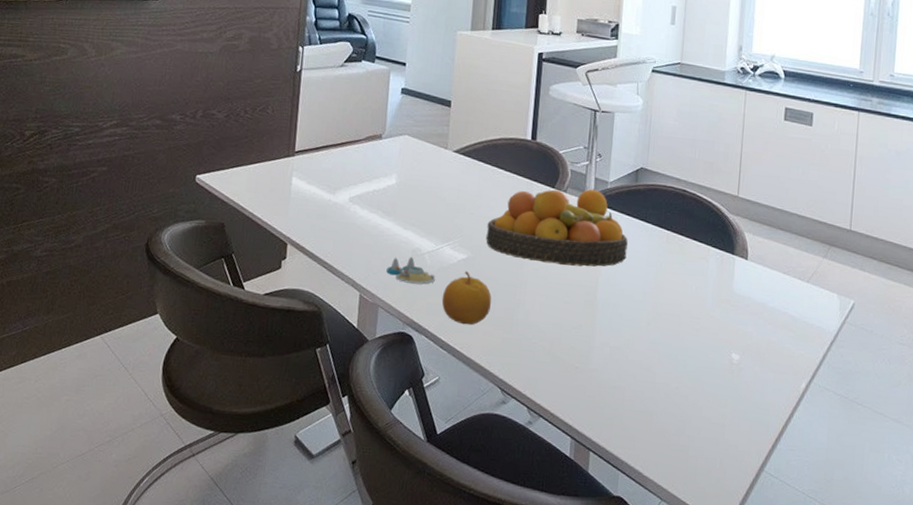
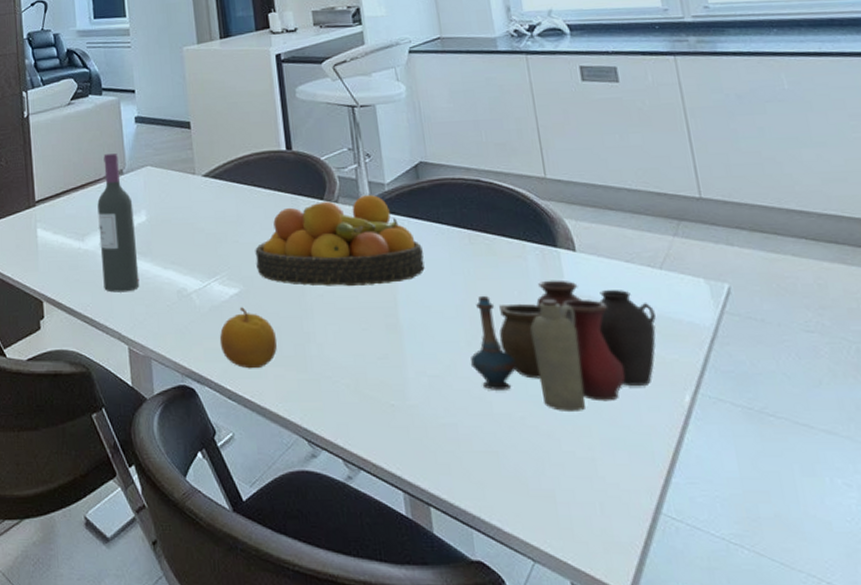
wine bottle: none [346,118,386,246] -> present [97,154,140,293]
salt and pepper shaker set: present [386,256,435,285] -> none [153,298,208,329]
vase: none [646,280,796,388] -> present [470,280,656,413]

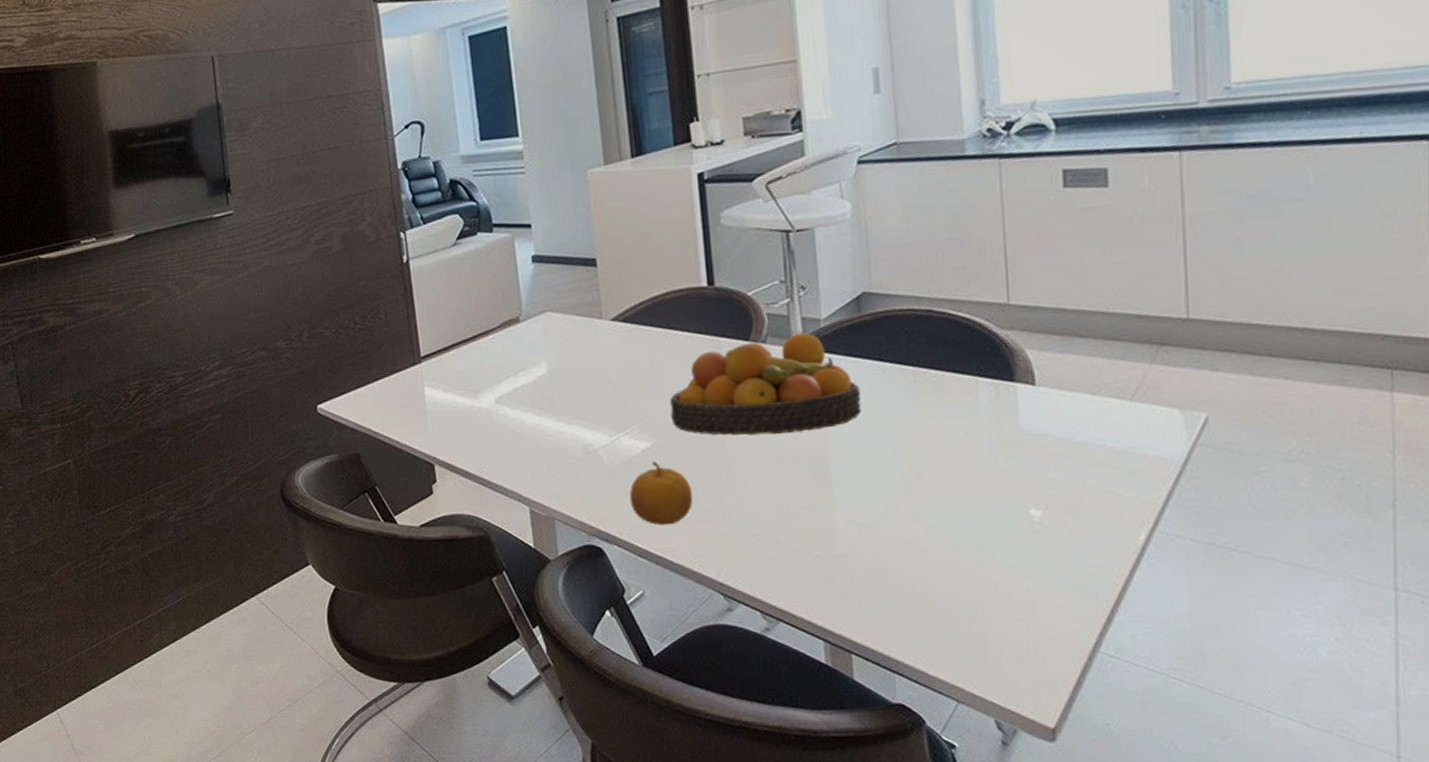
wine bottle: present [97,154,140,293] -> none [491,299,541,452]
vase: present [470,280,656,413] -> none [905,417,1118,556]

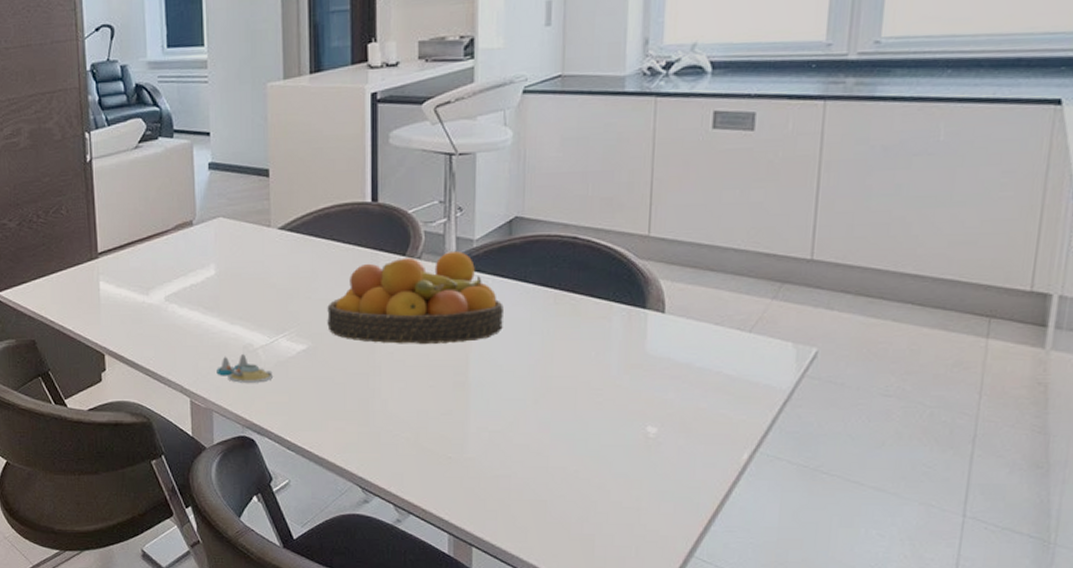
salt and pepper shaker set: none [555,454,617,487] -> present [216,353,273,383]
fruit: present [629,462,693,526] -> none [283,363,342,422]

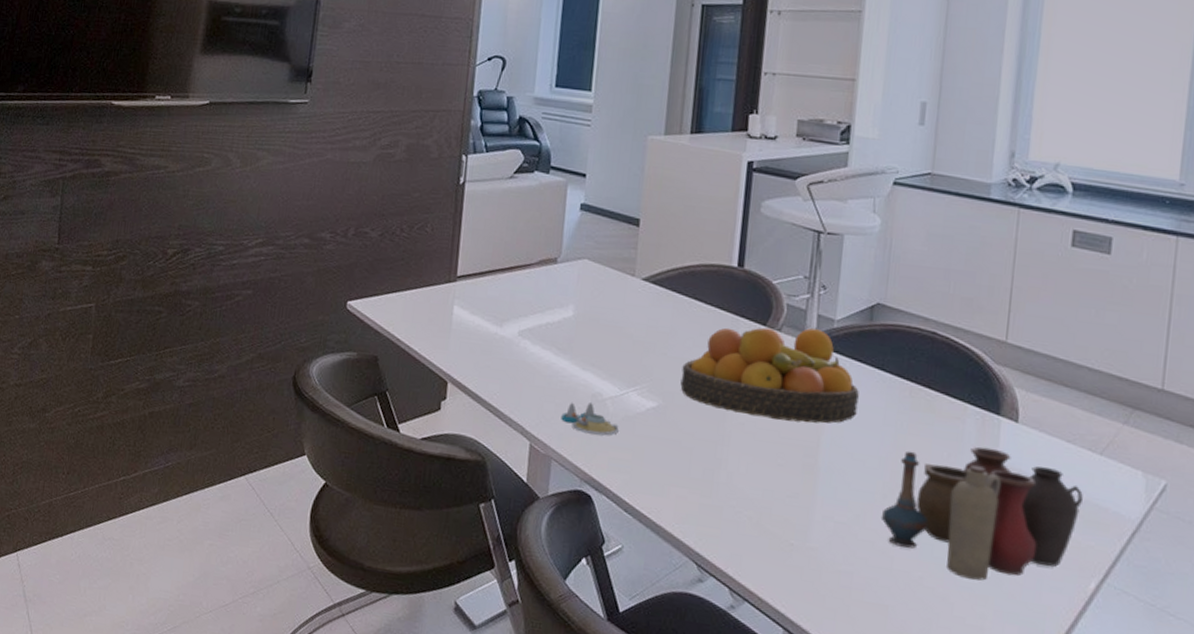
vase: none [534,341,733,467] -> present [880,446,1083,581]

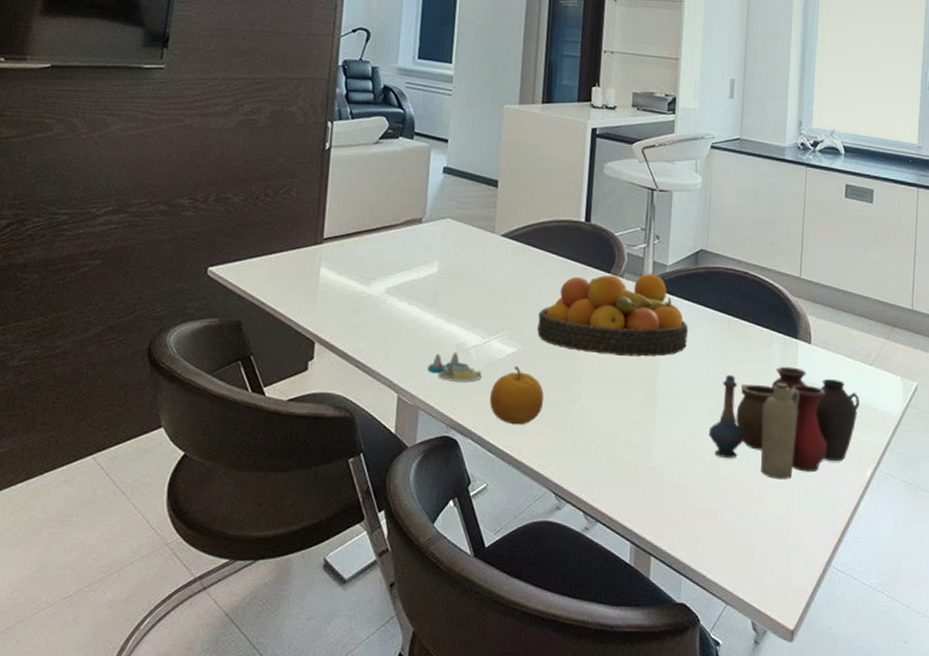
fruit: none [626,422,687,487] -> present [489,366,544,425]

